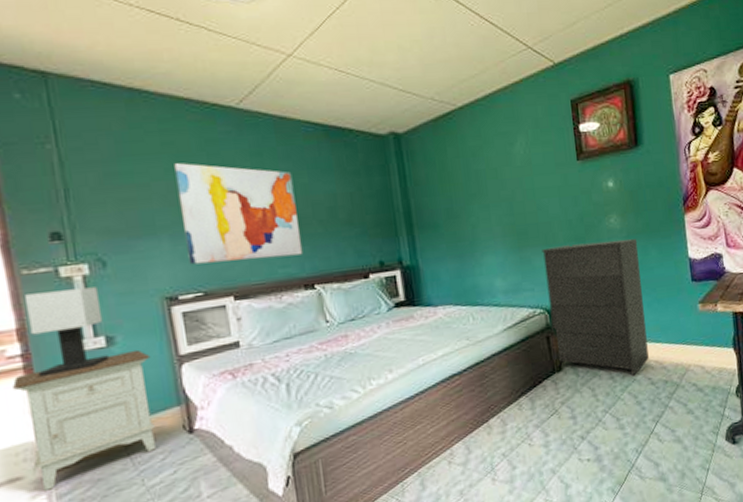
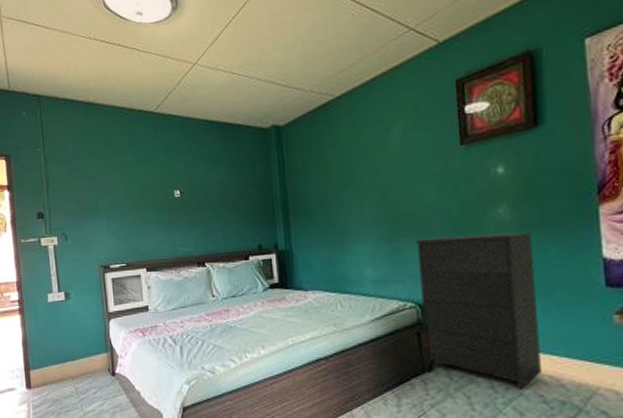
nightstand: present [13,349,156,491] -> none [13,304,92,401]
table lamp: present [25,287,109,378] -> none [22,254,66,318]
wall art: present [174,163,303,265] -> none [112,159,198,241]

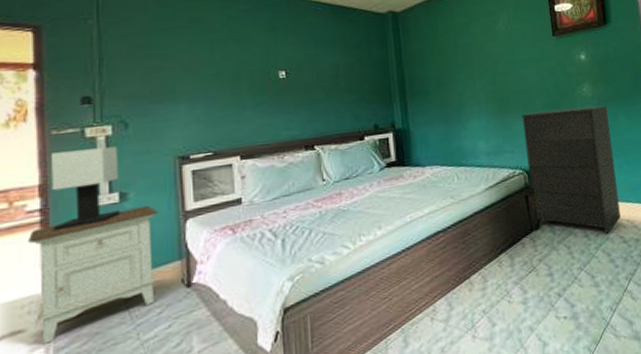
nightstand: none [13,304,92,401] -> present [28,205,159,344]
table lamp: none [22,254,66,318] -> present [52,146,120,232]

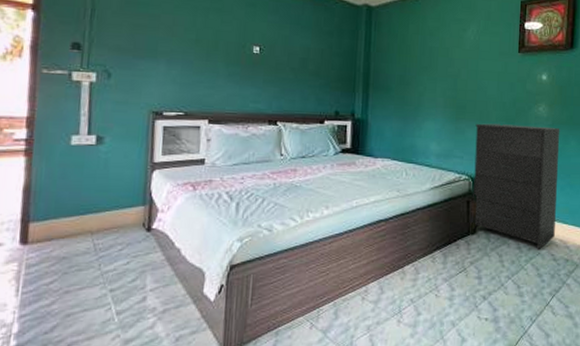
nightstand: present [28,205,159,344] -> none [13,151,130,259]
table lamp: present [52,146,120,232] -> none [35,90,99,162]

